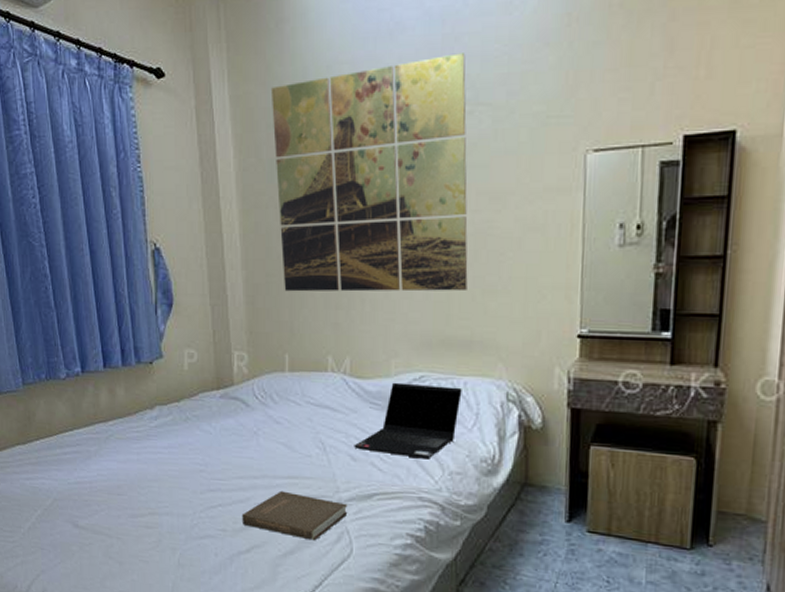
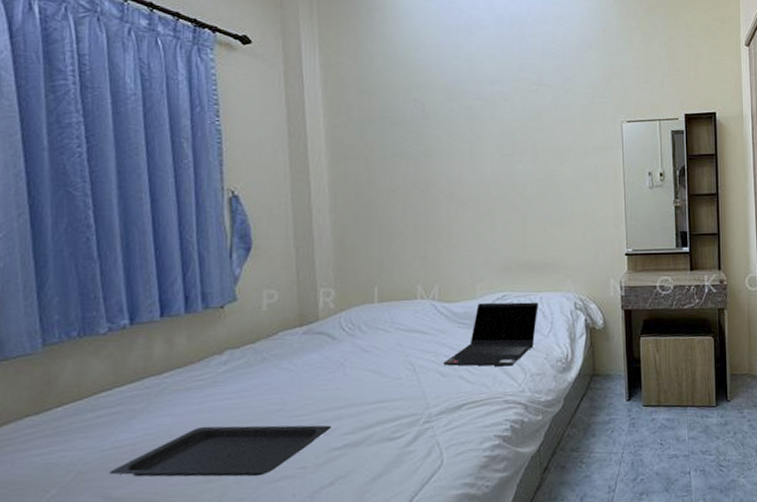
serving tray: none [75,475,247,531] -> present [109,425,331,477]
book: present [242,490,348,541] -> none [325,416,438,460]
wall art: present [270,53,468,292] -> none [361,48,539,231]

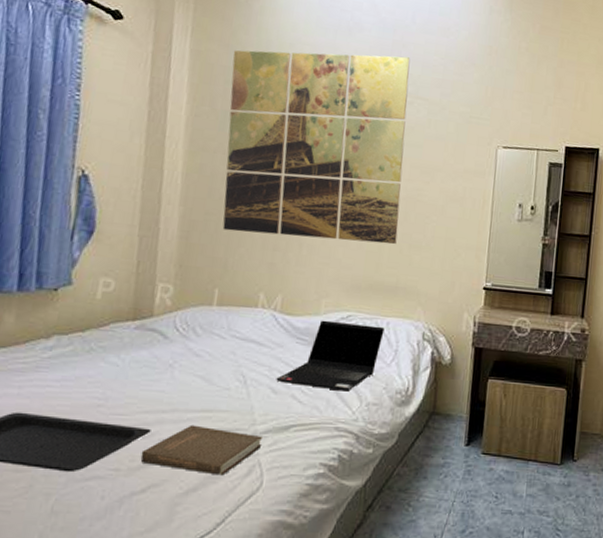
book: none [325,416,438,460] -> present [140,424,264,476]
wall art: none [361,48,539,231] -> present [222,50,410,245]

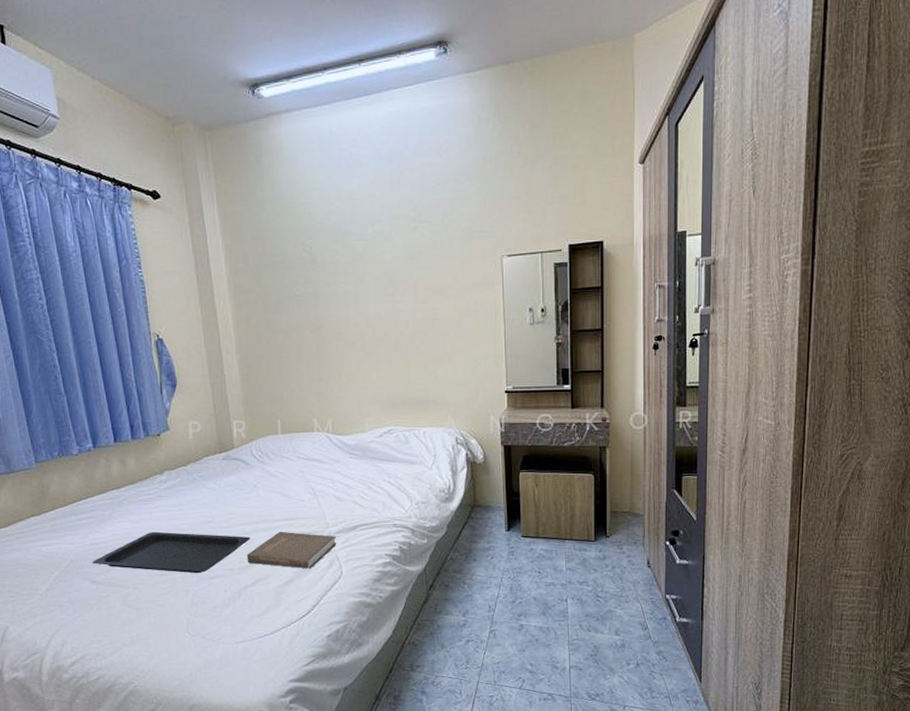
wall art: present [222,50,410,245] -> none [254,184,421,370]
laptop computer: present [276,320,385,392] -> none [339,436,422,494]

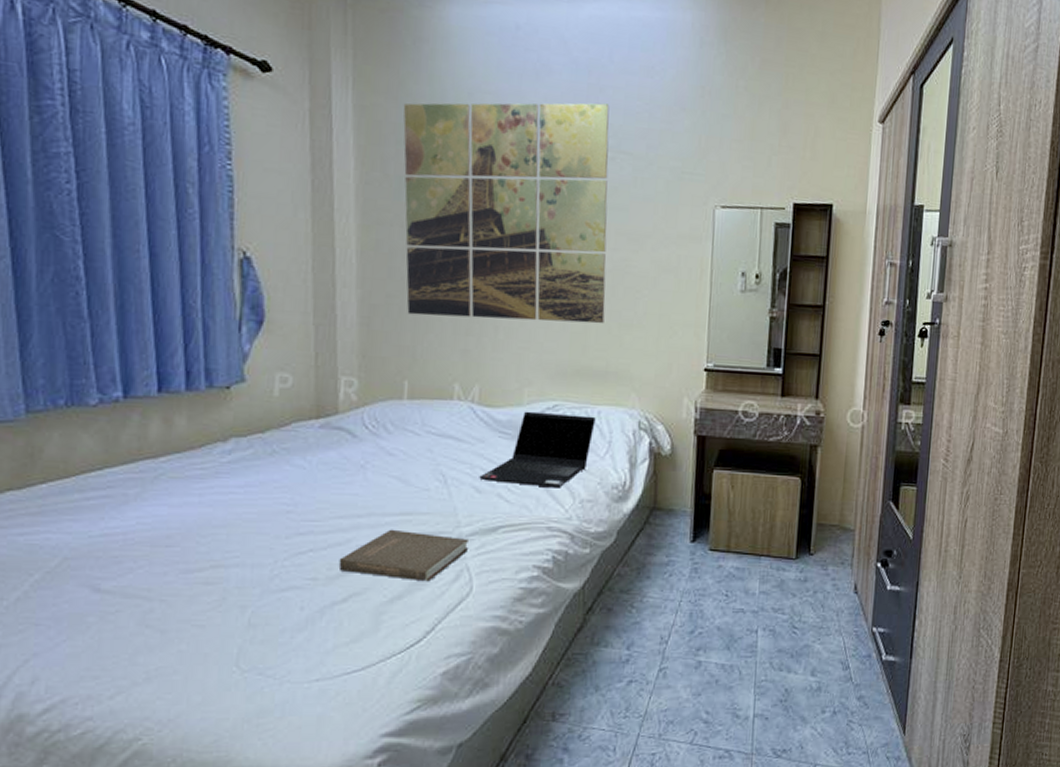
serving tray: present [92,531,250,574] -> none [98,521,347,583]
wall art: none [254,184,421,370] -> present [403,103,610,324]
laptop computer: none [339,436,422,494] -> present [479,411,596,488]

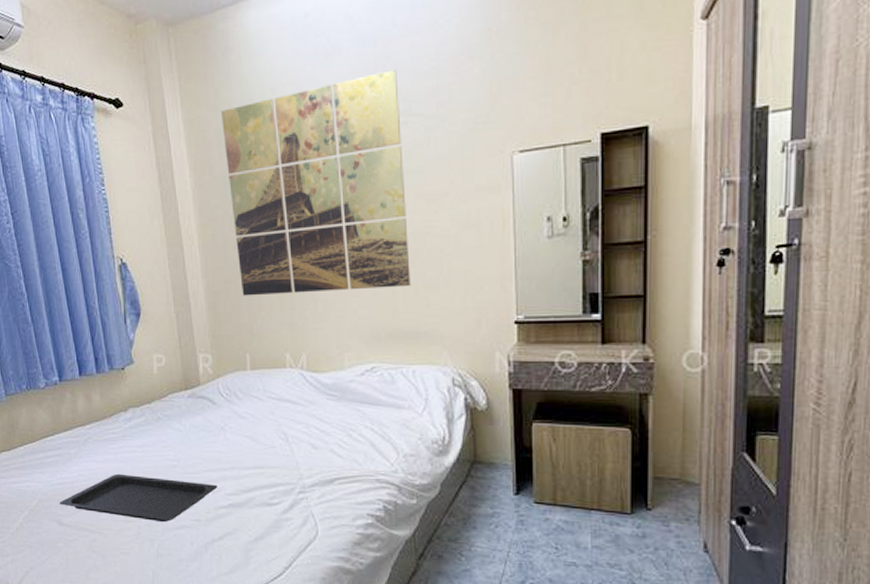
serving tray: none [98,521,347,583] -> present [59,474,218,523]
book: present [338,529,470,582] -> none [213,480,312,525]
laptop computer: present [479,411,596,488] -> none [314,374,411,444]

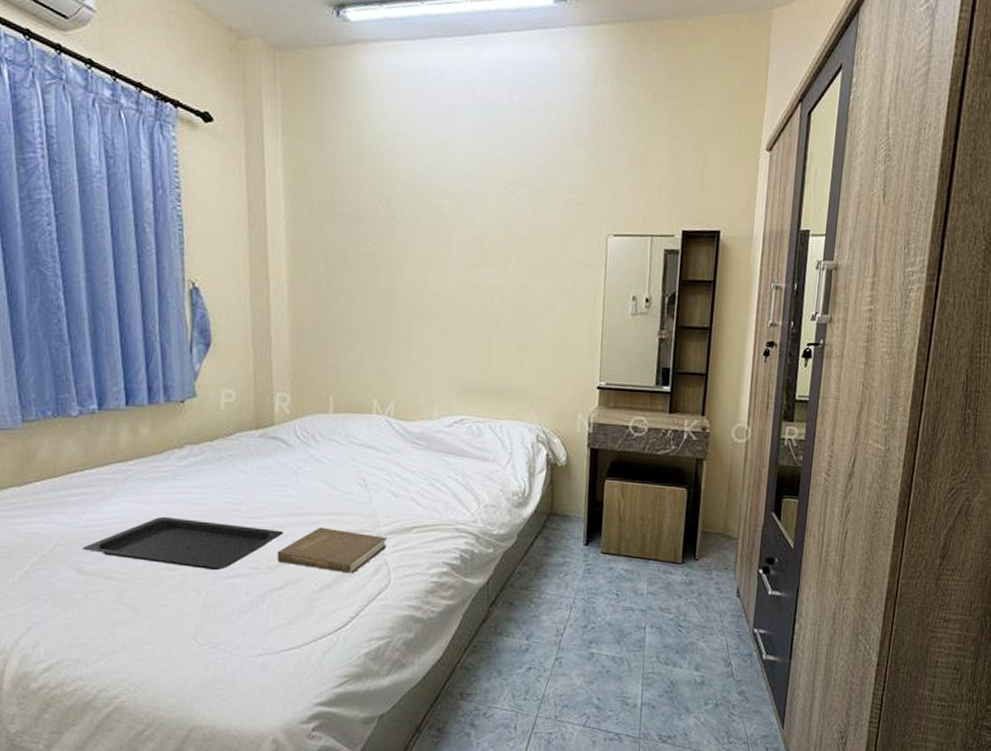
book: none [213,480,312,525] -> present [277,527,388,574]
wall art: present [220,69,411,296] -> none [325,140,510,346]

